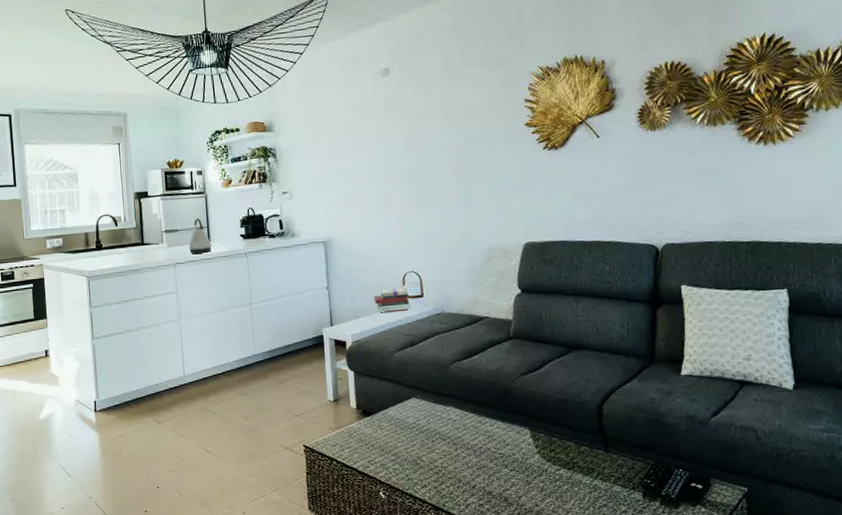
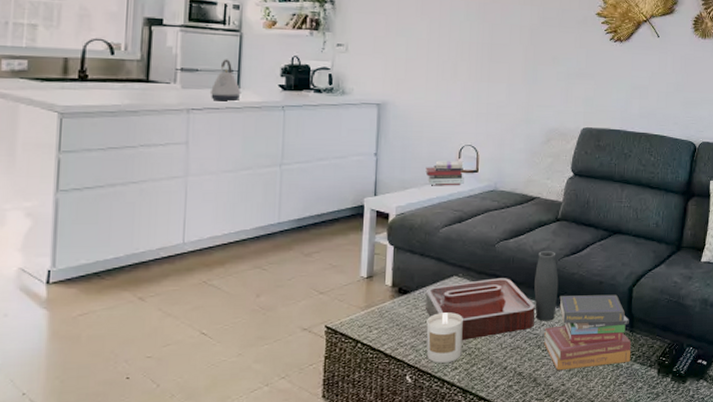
decorative tray: none [388,398,498,459] -> present [426,278,535,340]
candle: none [392,432,429,482] -> present [426,312,463,364]
vase: none [492,370,520,441] -> present [534,251,559,321]
books: none [510,412,610,491] -> present [543,294,632,371]

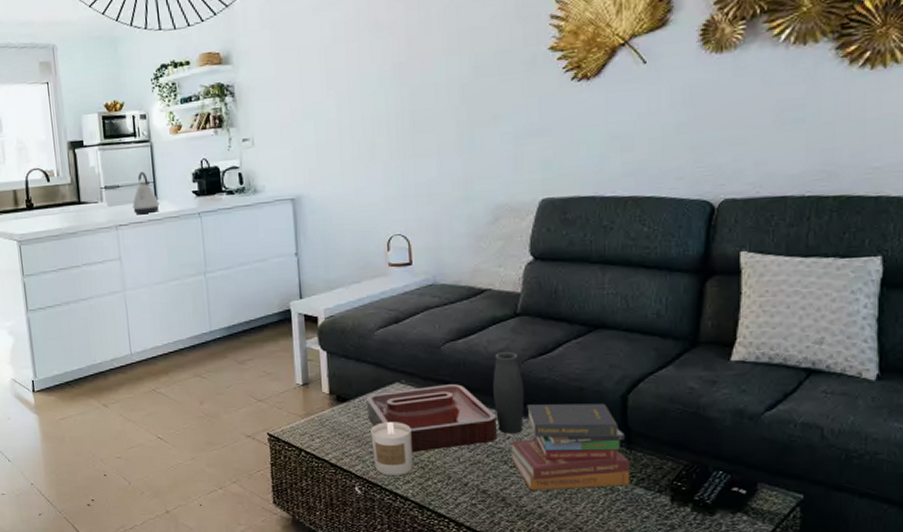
books: present [425,161,464,185] -> none [351,254,397,283]

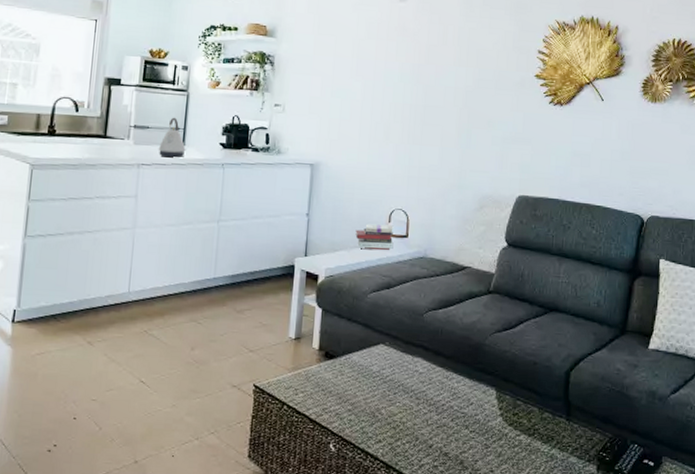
books: none [351,254,397,283] -> present [355,224,394,250]
decorative tray: present [367,384,497,452] -> none [351,349,463,412]
candle: present [370,422,413,477] -> none [350,381,389,435]
vase: present [493,352,525,434] -> none [463,324,490,400]
books: present [510,403,631,491] -> none [471,374,568,456]

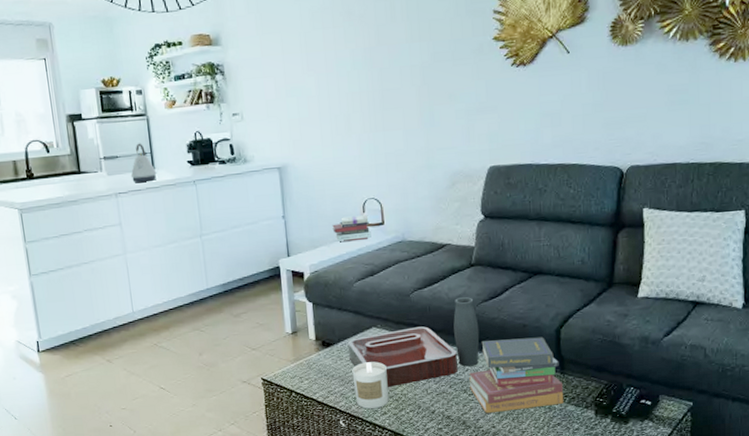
candle: none [350,381,389,435] -> present [352,361,389,410]
decorative tray: none [351,349,463,412] -> present [348,326,458,387]
vase: none [463,324,490,400] -> present [453,297,480,367]
books: none [471,374,568,456] -> present [469,337,564,414]

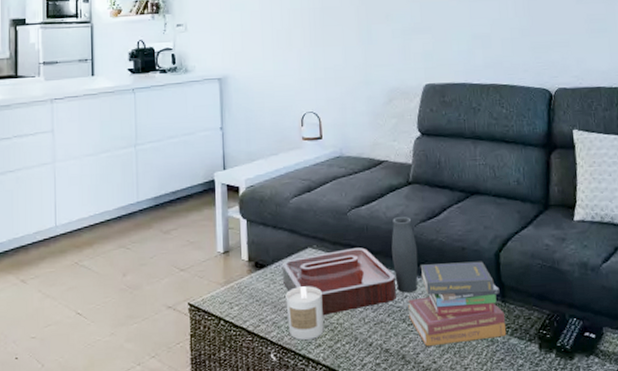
kettle: present [130,143,157,184] -> none [68,49,96,90]
books: present [332,215,371,241] -> none [270,129,309,155]

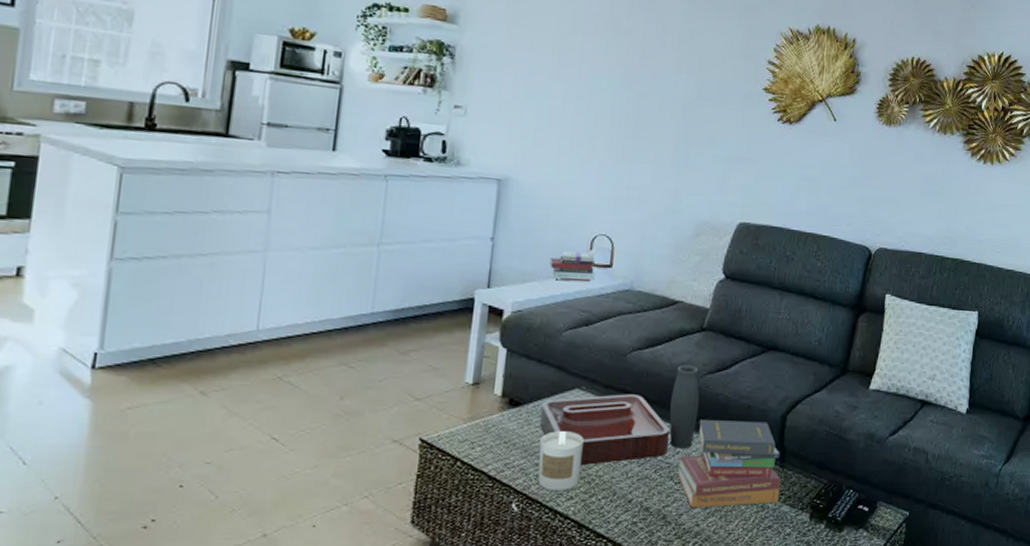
books: none [270,129,309,155] -> present [550,251,595,281]

